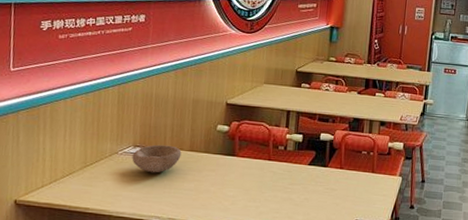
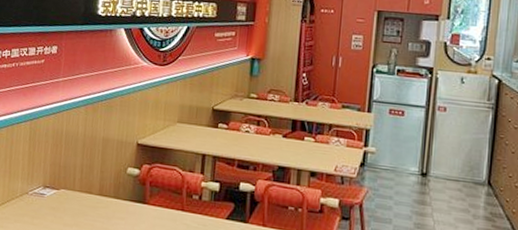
bowl: present [132,144,182,173] -> none [41,186,91,218]

